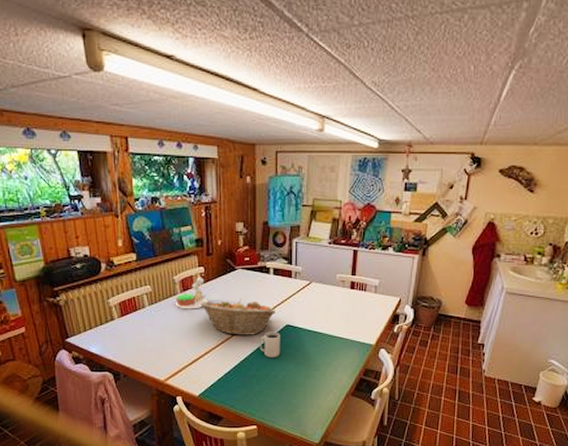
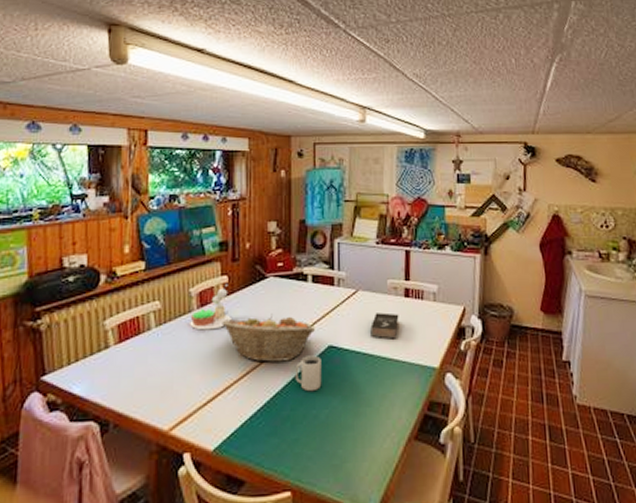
book: none [321,301,345,322] -> present [370,312,400,339]

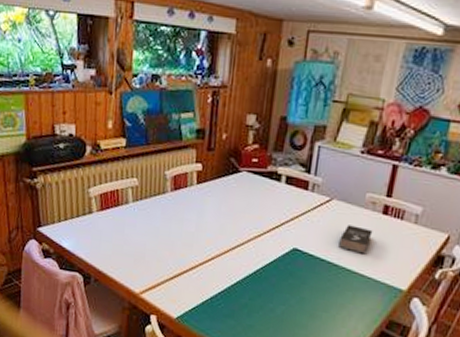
succulent plant: present [190,283,233,330] -> none [163,171,203,214]
fruit basket: present [222,313,315,363] -> none [192,206,282,256]
mug: present [295,355,322,392] -> none [256,253,285,288]

